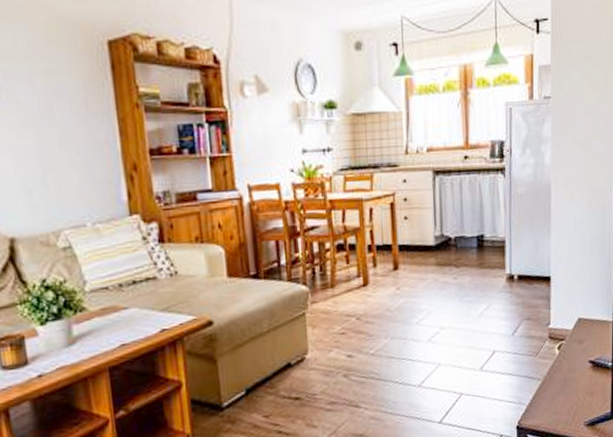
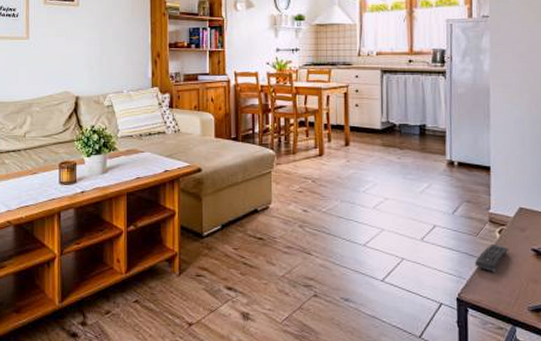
remote control: none [534,361,568,392] -> present [474,243,509,272]

